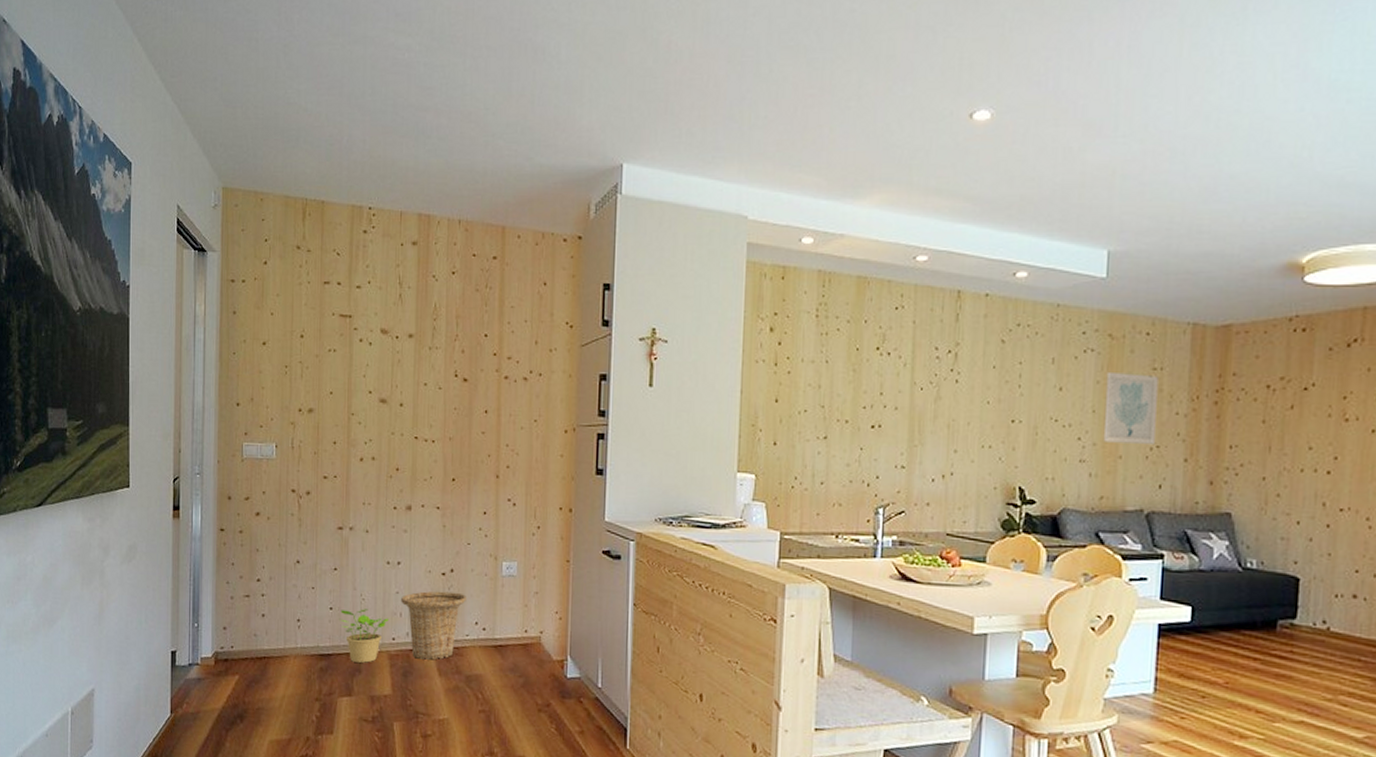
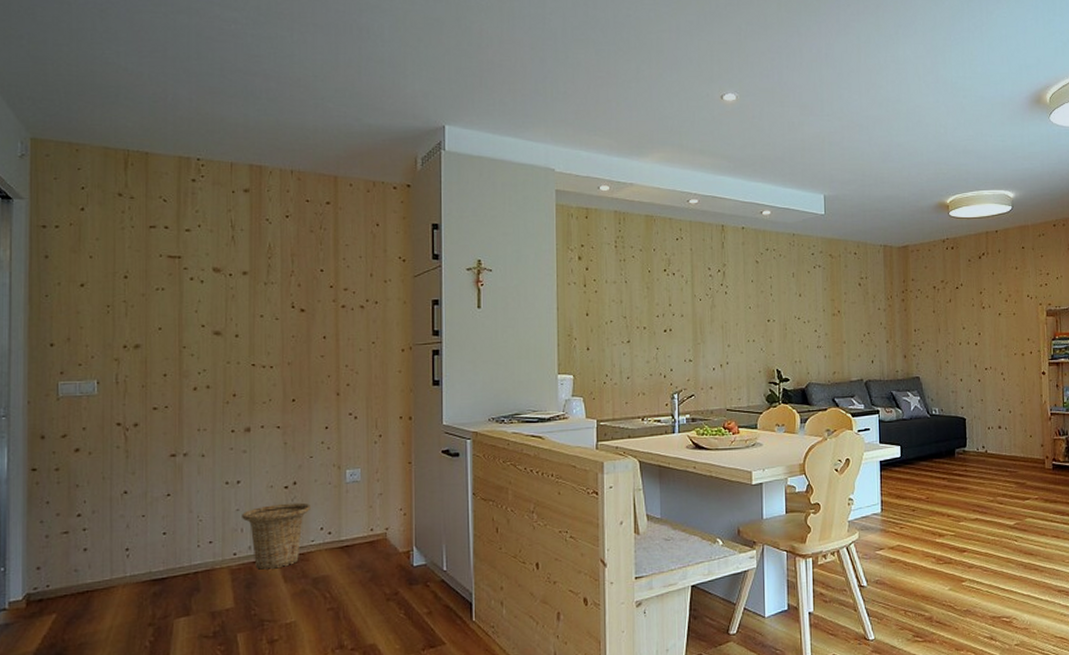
potted plant: present [339,609,389,663] -> none [174,529,229,582]
wall art: present [1103,371,1158,444] -> none [830,281,866,332]

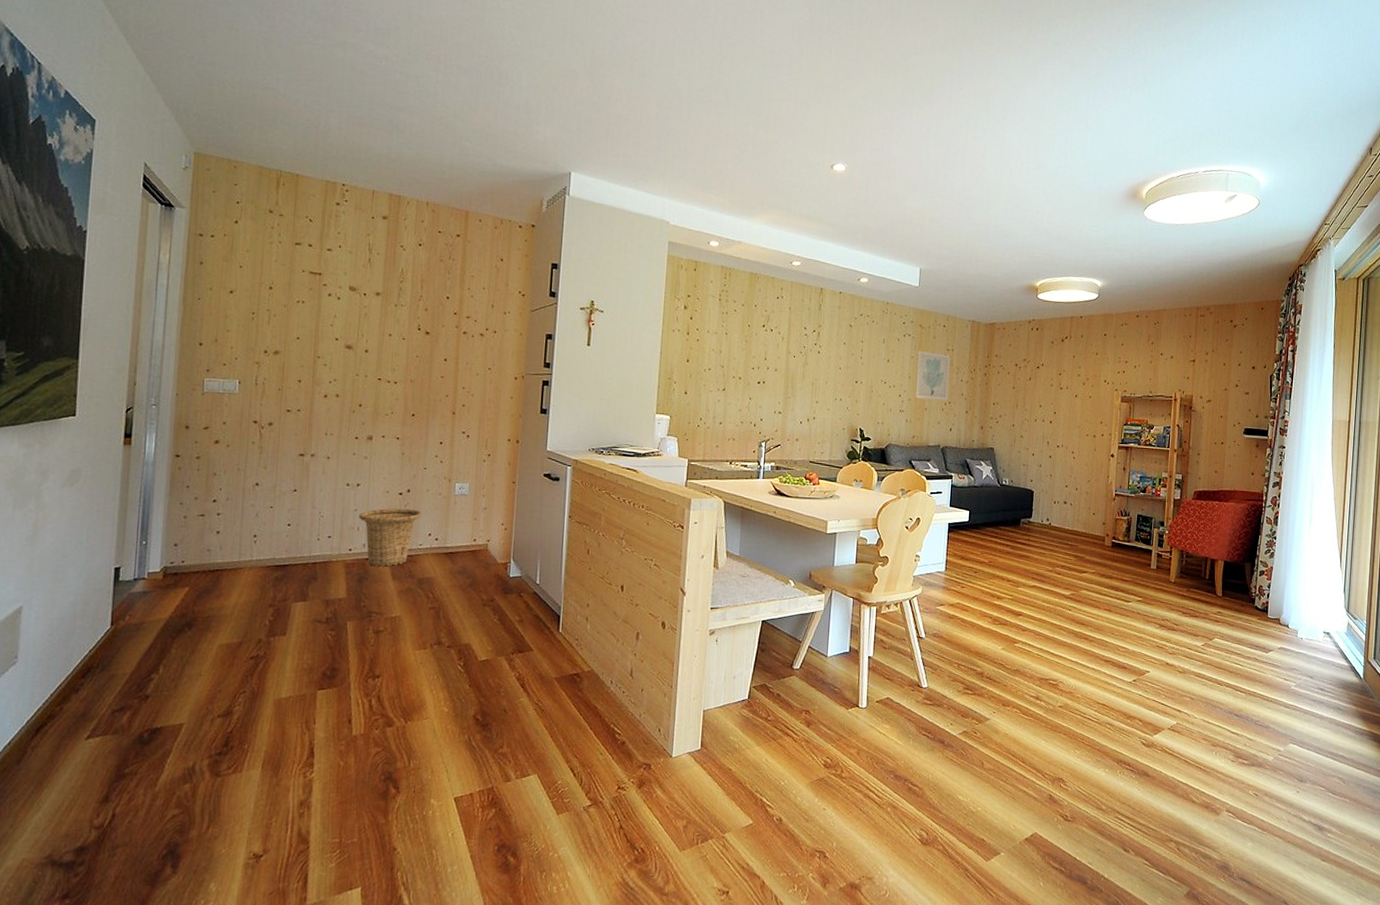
wall art: none [830,281,866,332] -> present [915,350,950,401]

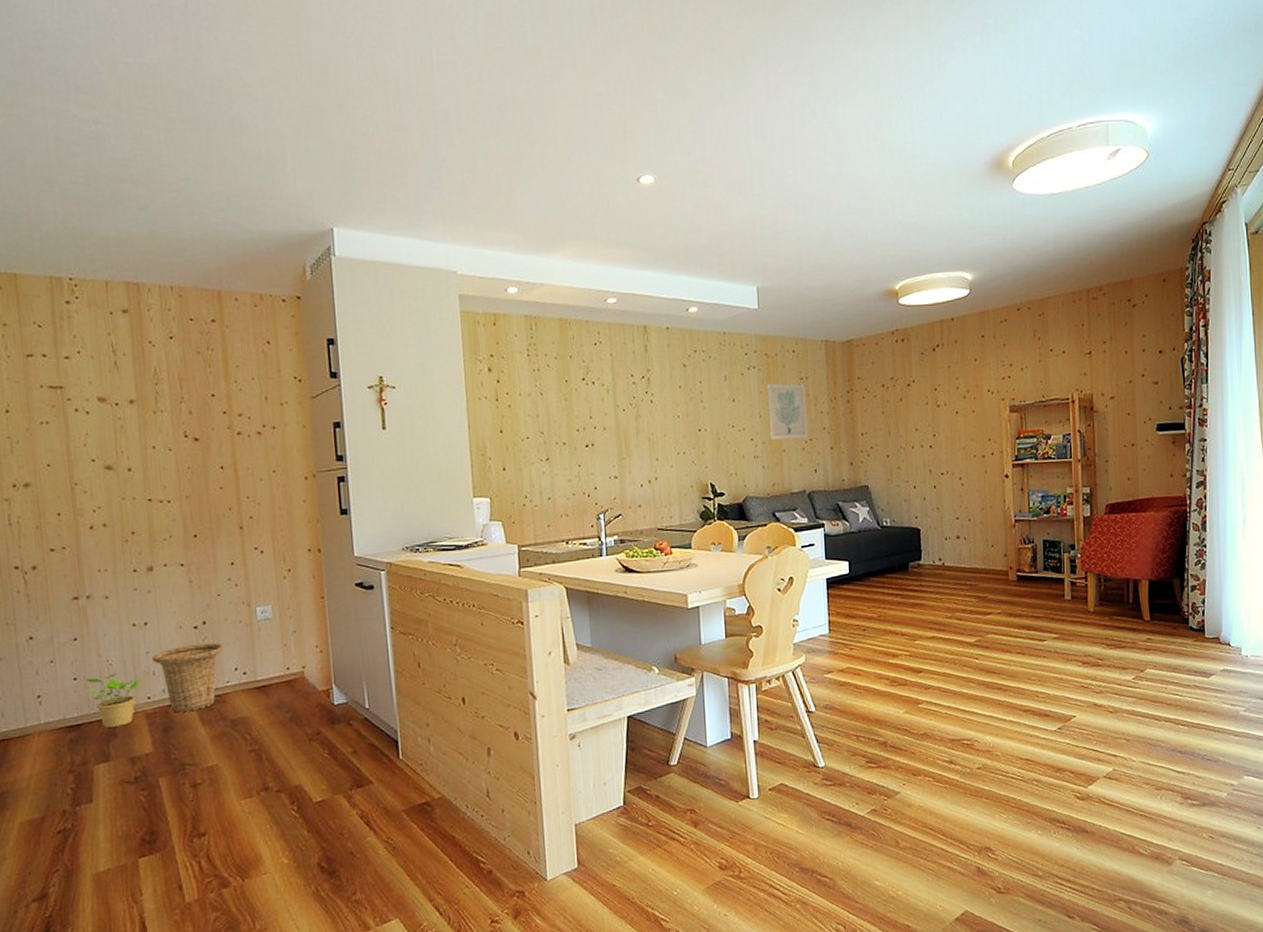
potted plant: none [296,524,346,571] -> present [85,673,141,728]

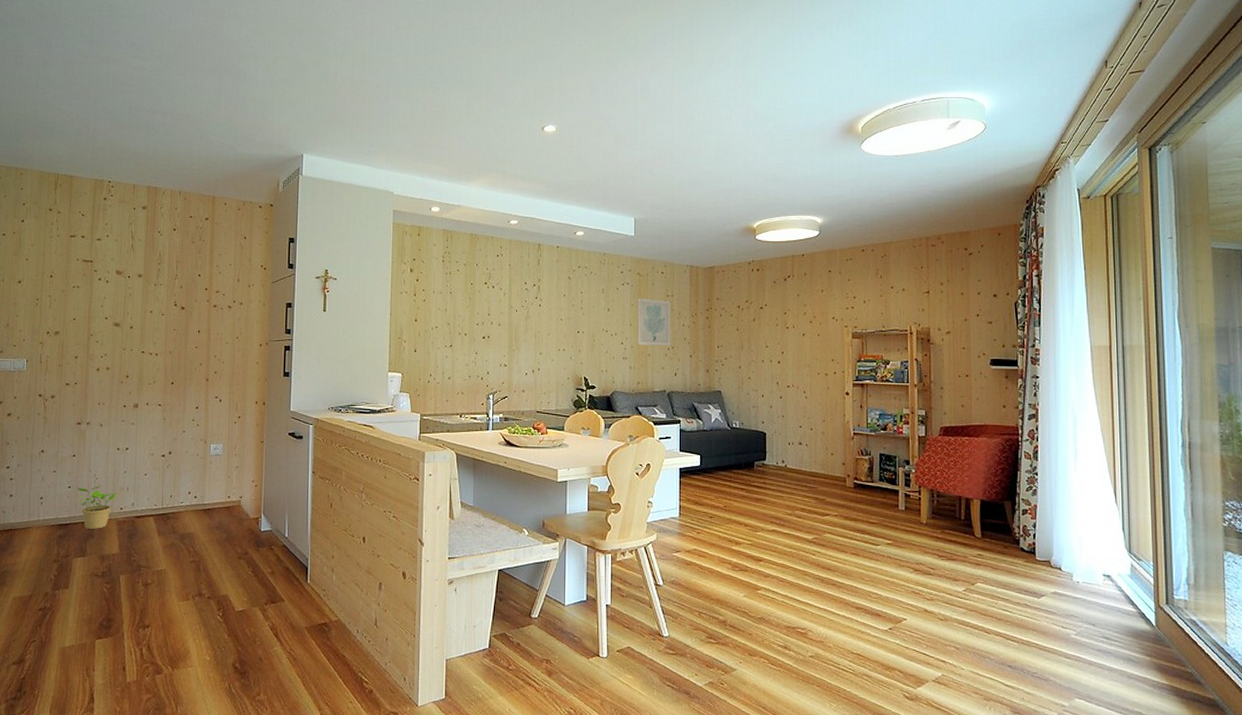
basket: present [152,642,223,713] -> none [128,469,181,524]

